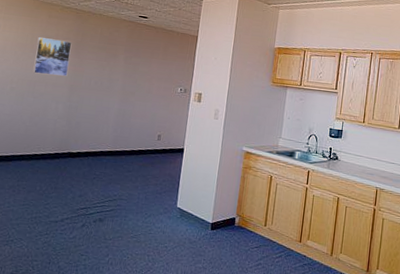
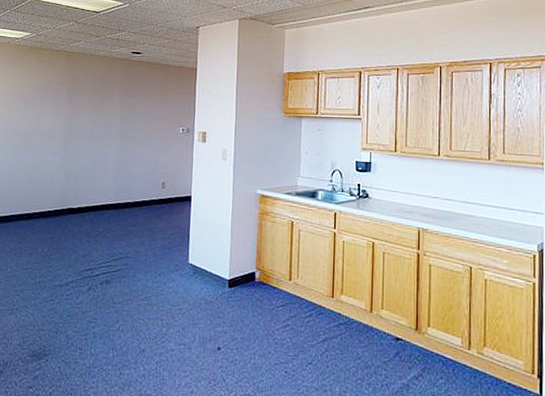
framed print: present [32,36,72,76] -> none [26,84,64,126]

